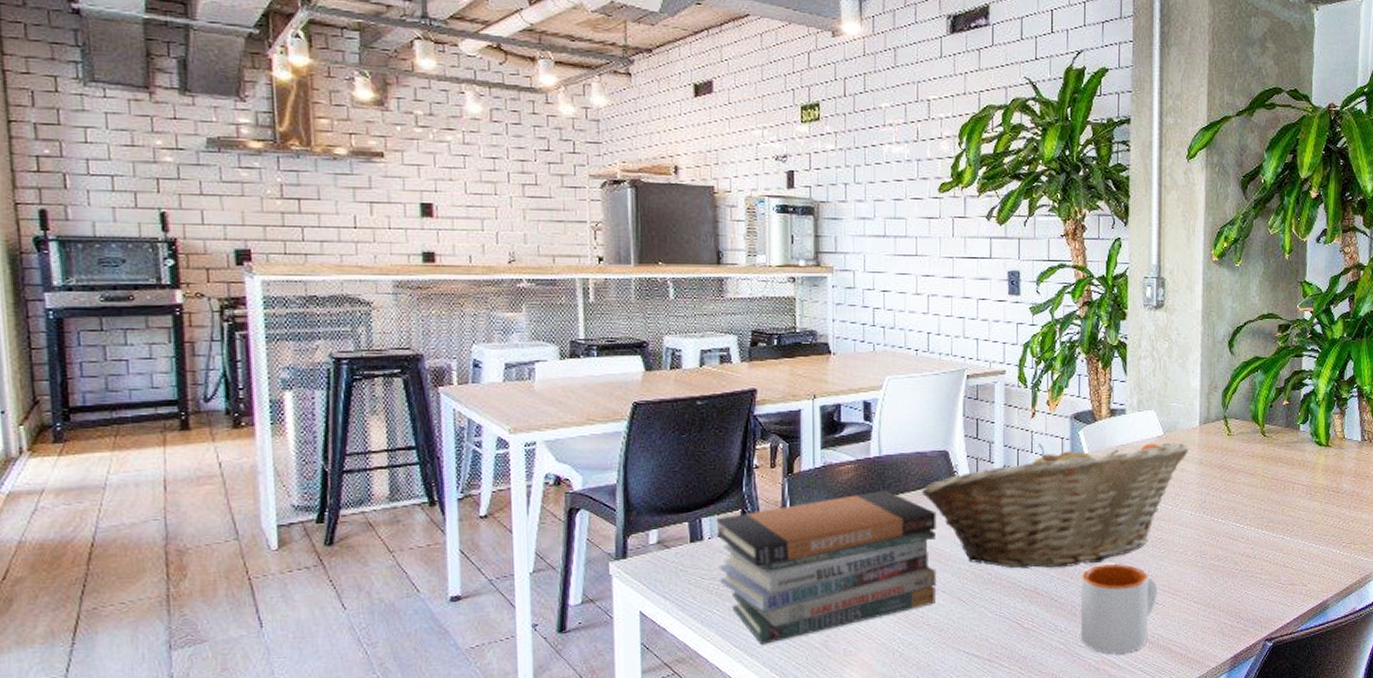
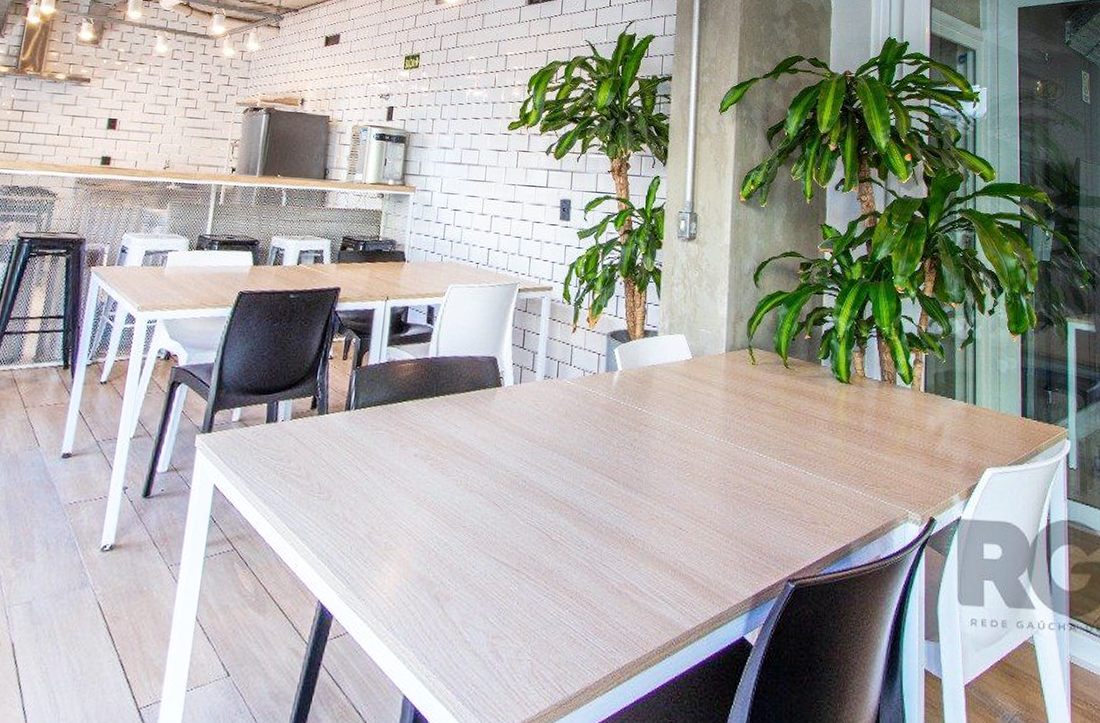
book stack: present [716,490,937,644] -> none [285,389,481,529]
fruit basket: present [922,442,1190,569] -> none [470,357,716,482]
mug: present [1081,564,1157,654] -> none [606,483,681,578]

